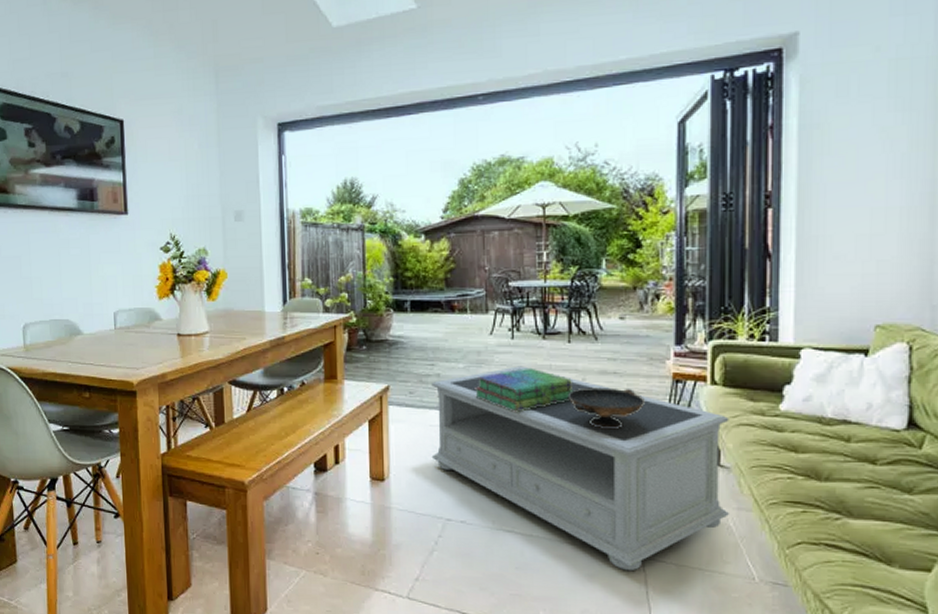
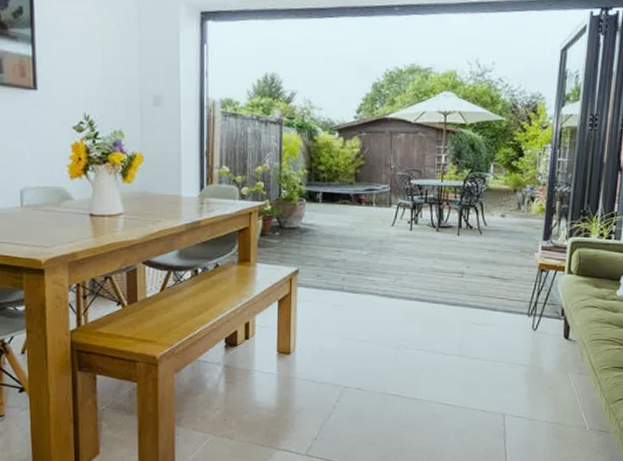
coffee table: present [431,366,729,571] -> none [334,254,579,426]
stack of books: present [475,367,574,412] -> none [375,256,459,294]
decorative bowl: present [567,387,646,430] -> none [454,274,517,310]

